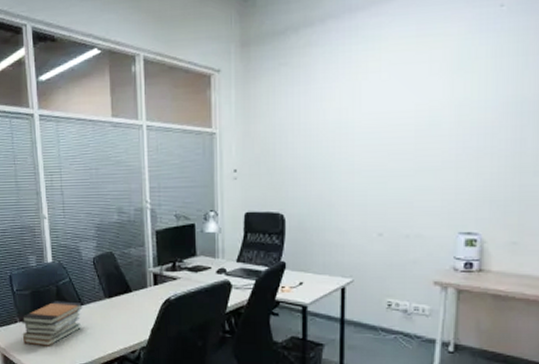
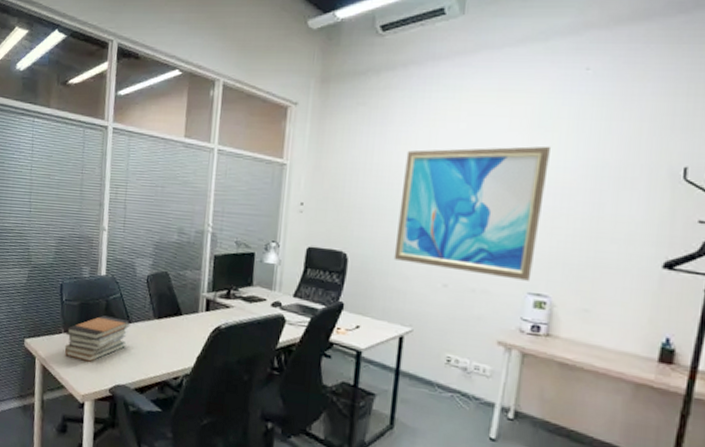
wall art: none [329,87,471,222] -> present [393,146,550,281]

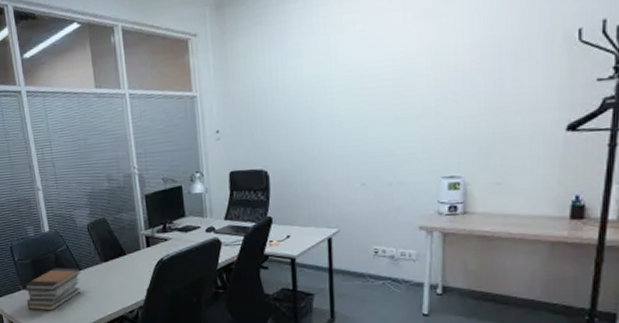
wall art: present [393,146,550,281] -> none [309,31,447,169]

